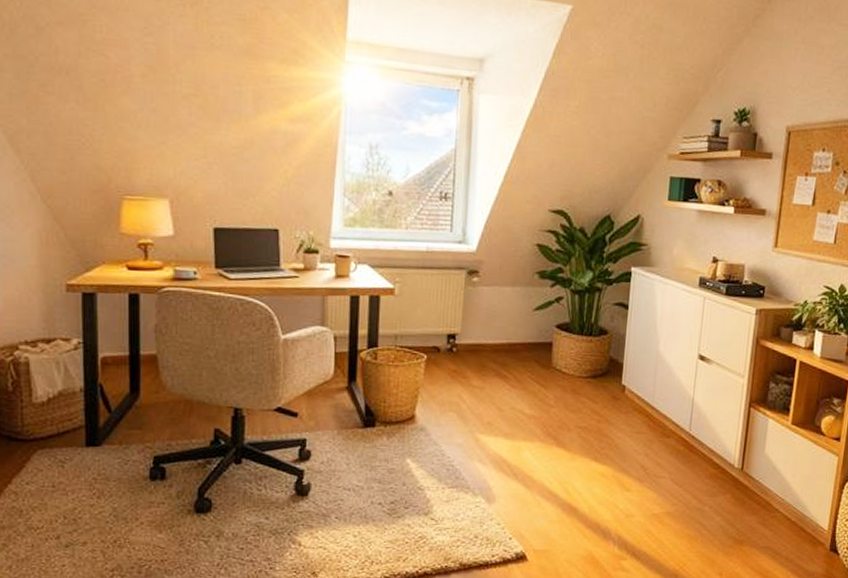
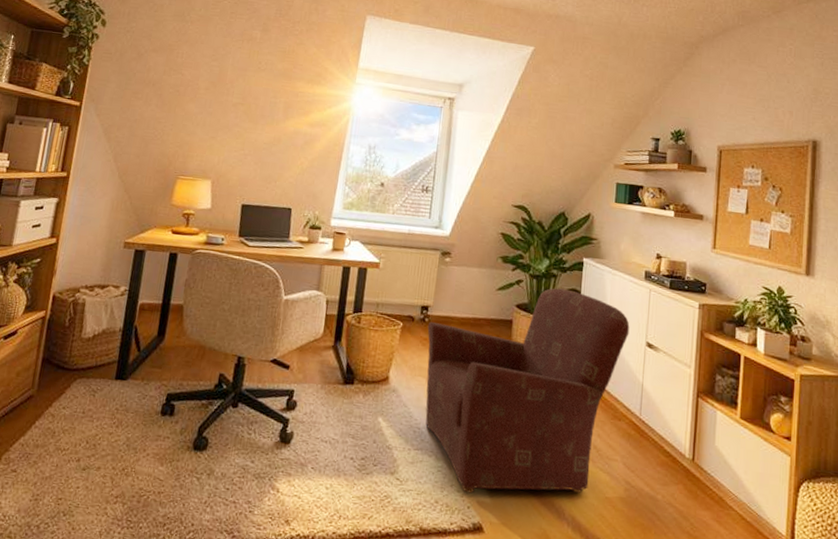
armchair: none [456,303,682,525] -> present [425,288,630,494]

